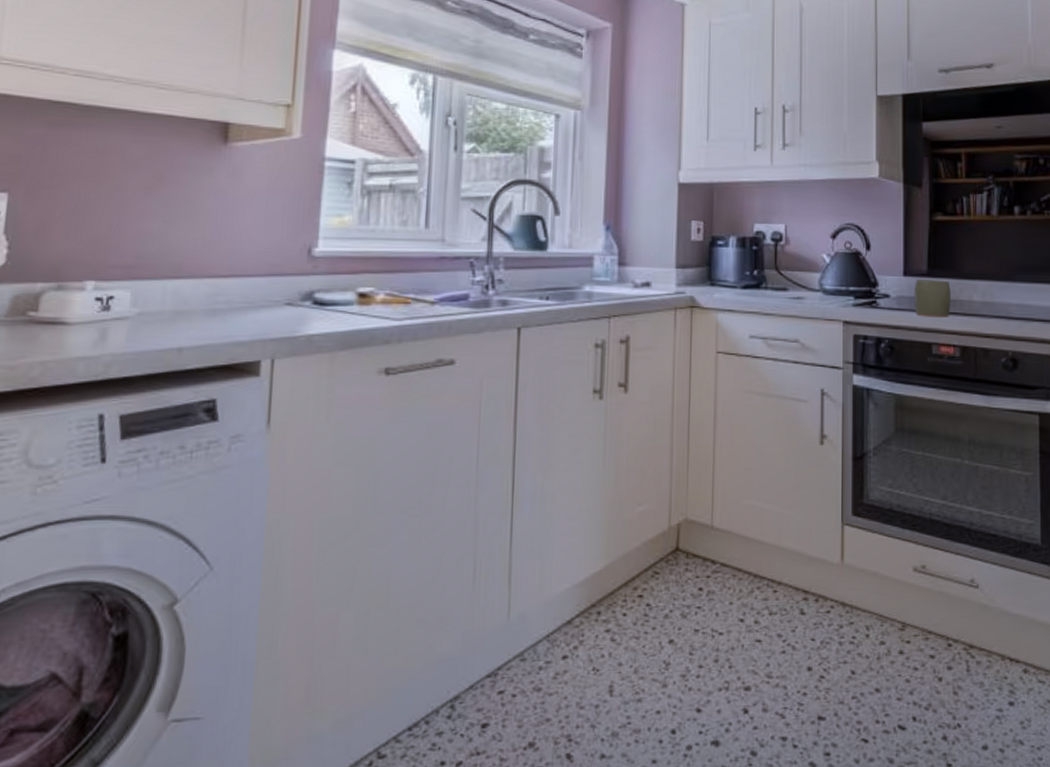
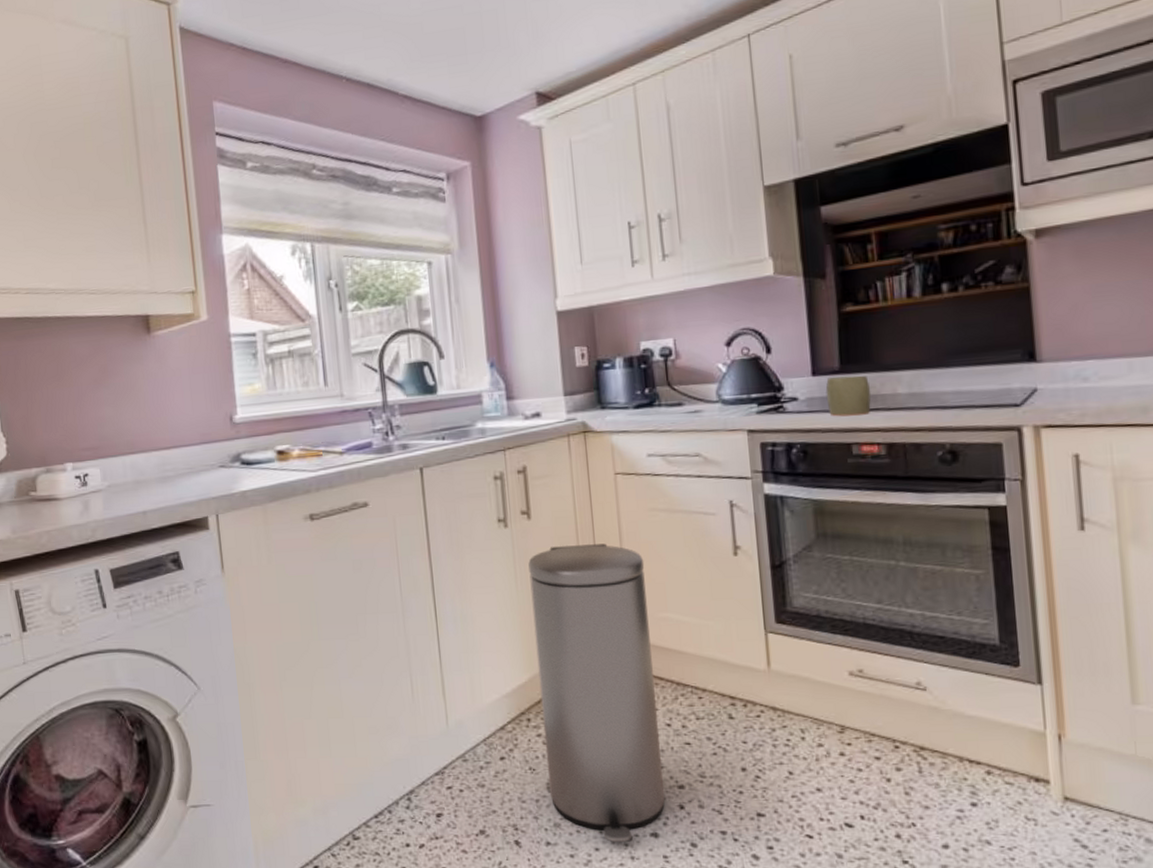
pedal bin: none [611,423,736,752] -> present [528,543,666,842]

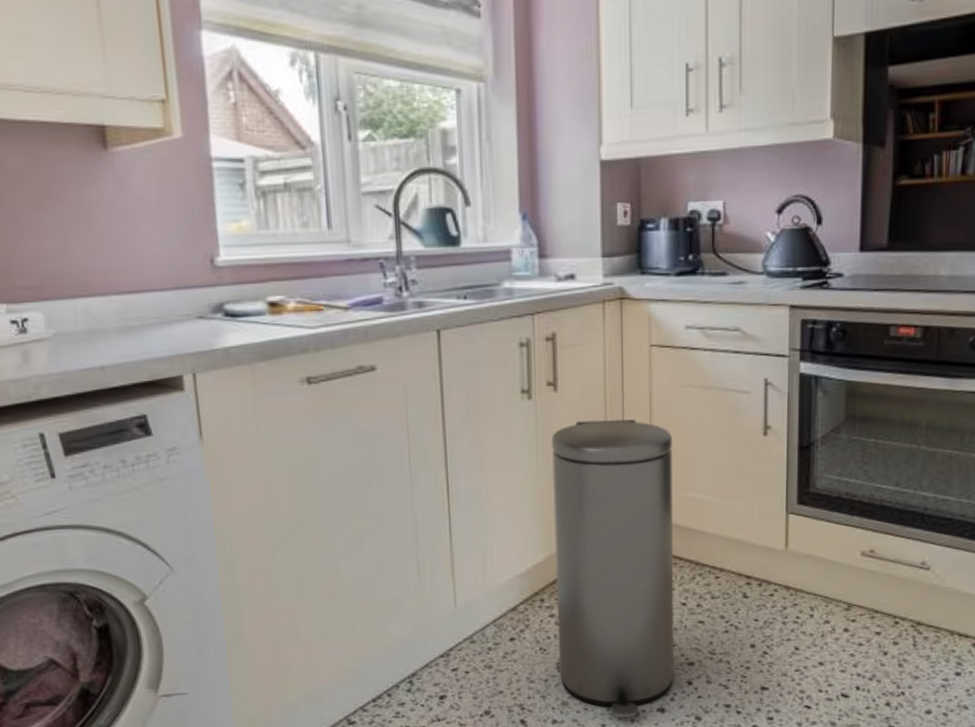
mug: present [825,375,872,417] -> none [871,254,915,297]

